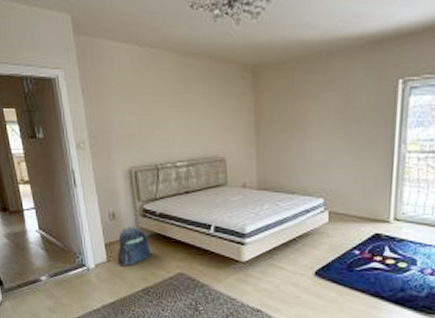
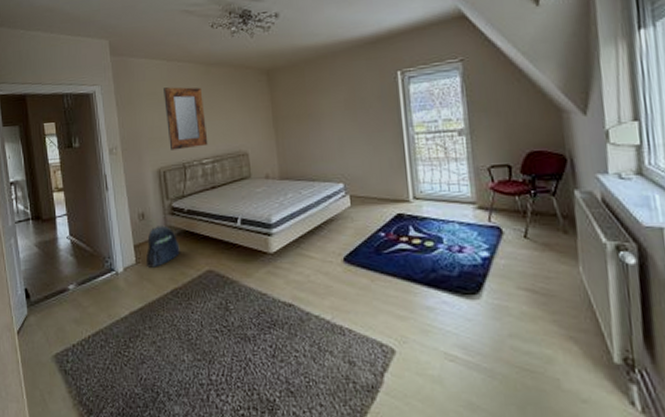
home mirror: none [135,78,183,150] -> present [164,87,208,150]

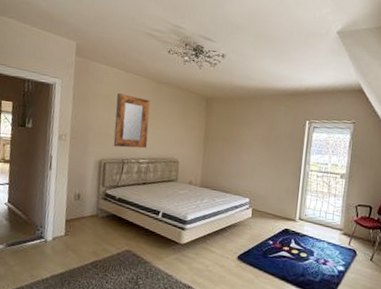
backpack: present [145,225,180,268] -> none [73,207,106,241]

